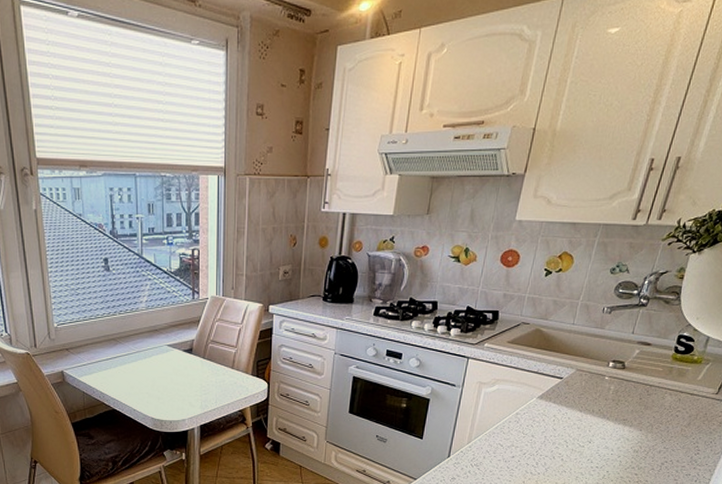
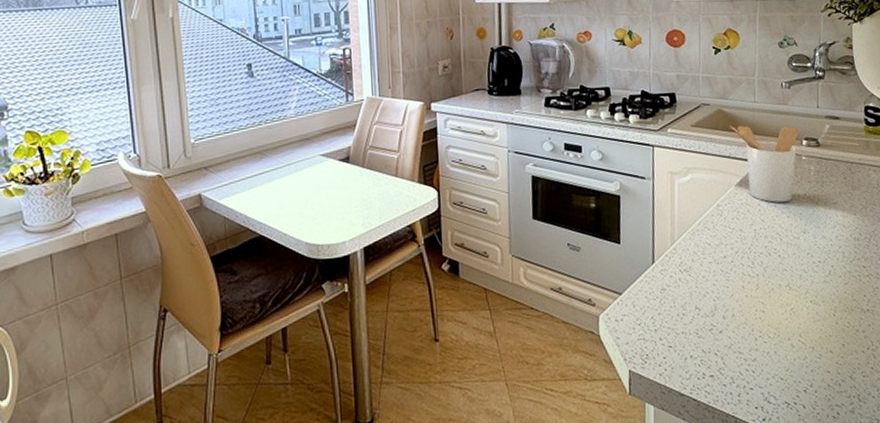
utensil holder: none [544,344,608,415] -> present [729,125,799,203]

